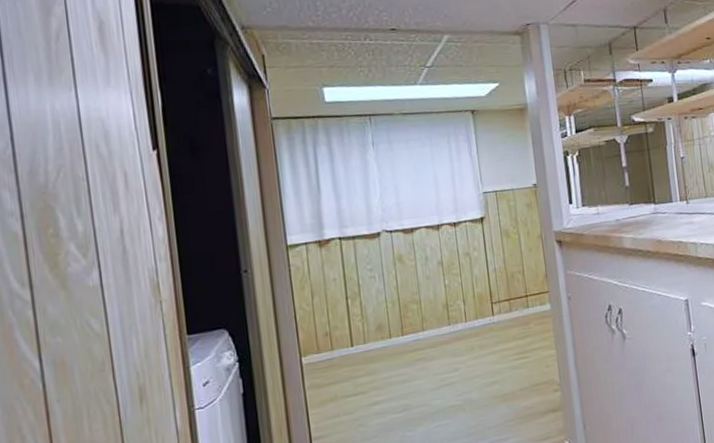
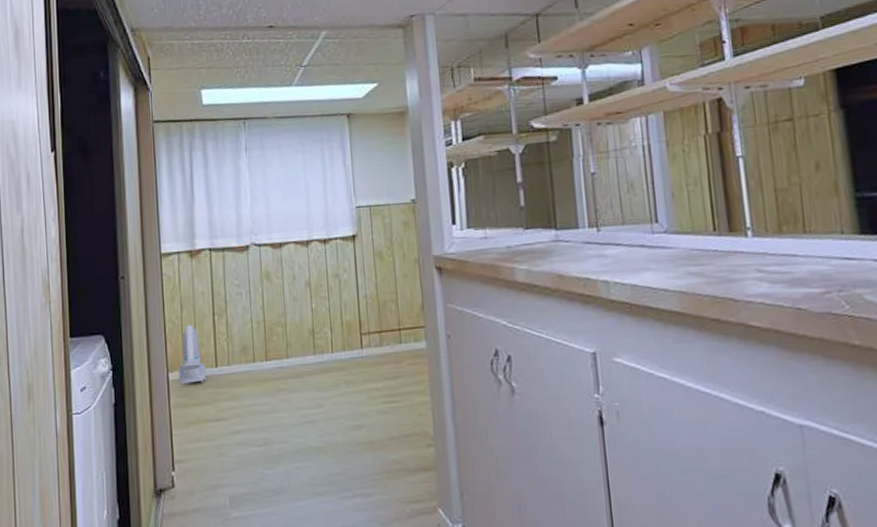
vacuum cleaner: none [312,309,342,368] -> present [178,324,206,386]

